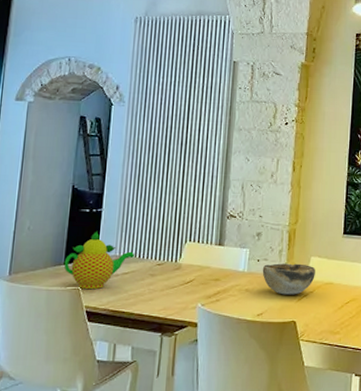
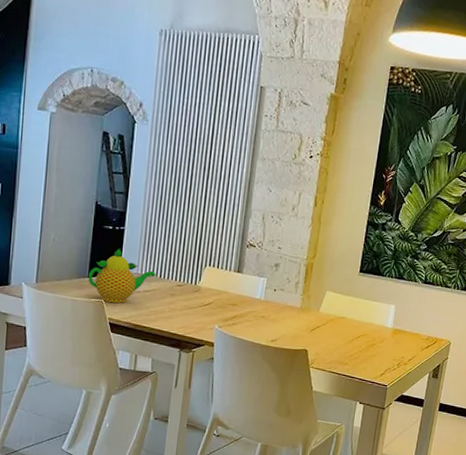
decorative bowl: present [262,263,315,295] -> none [278,294,330,326]

